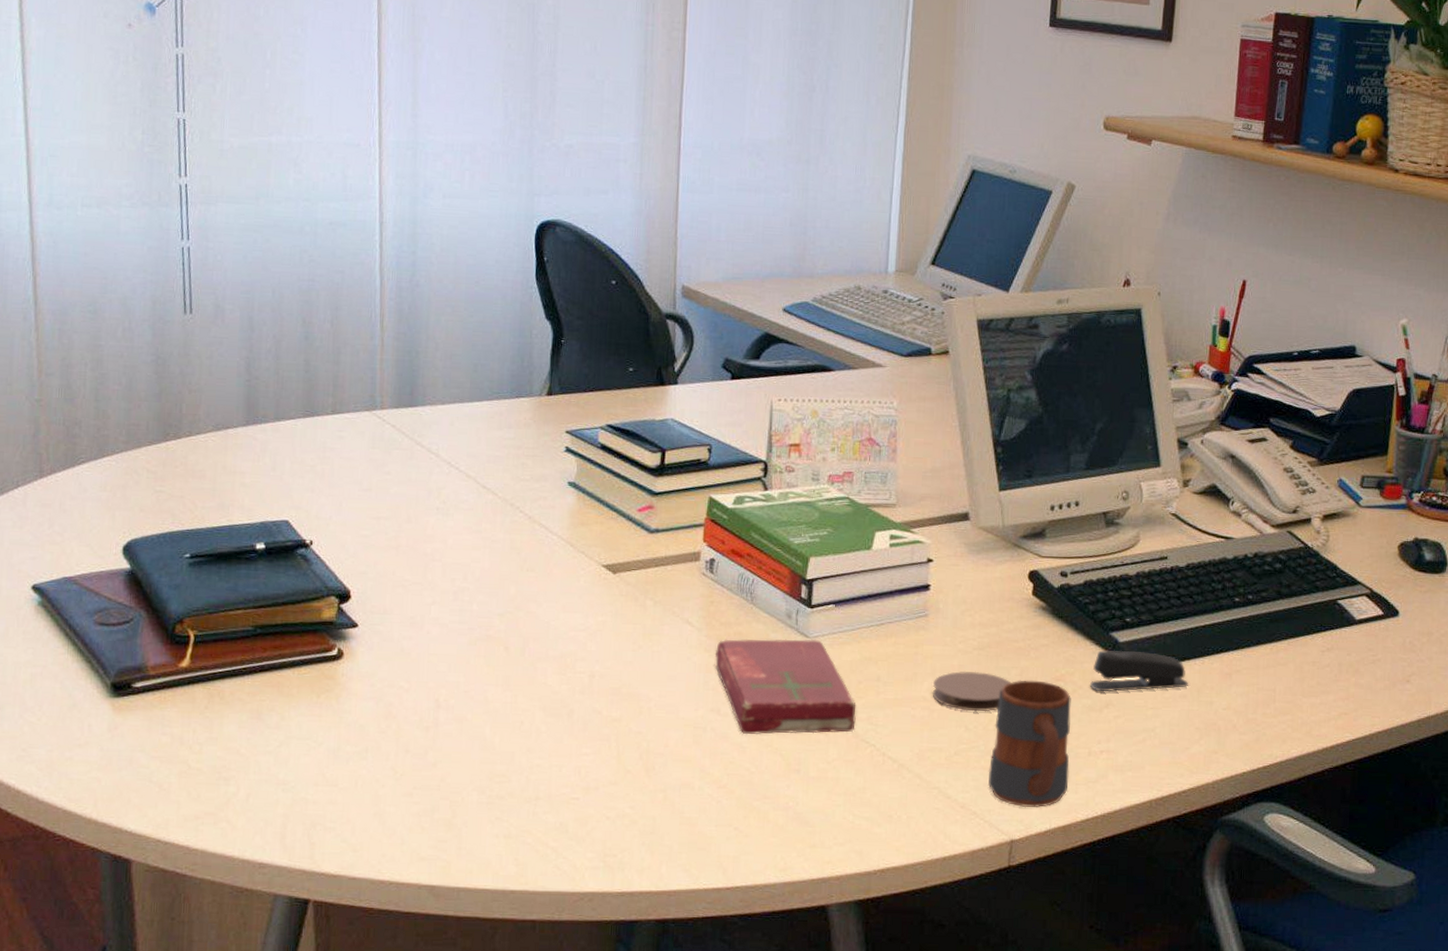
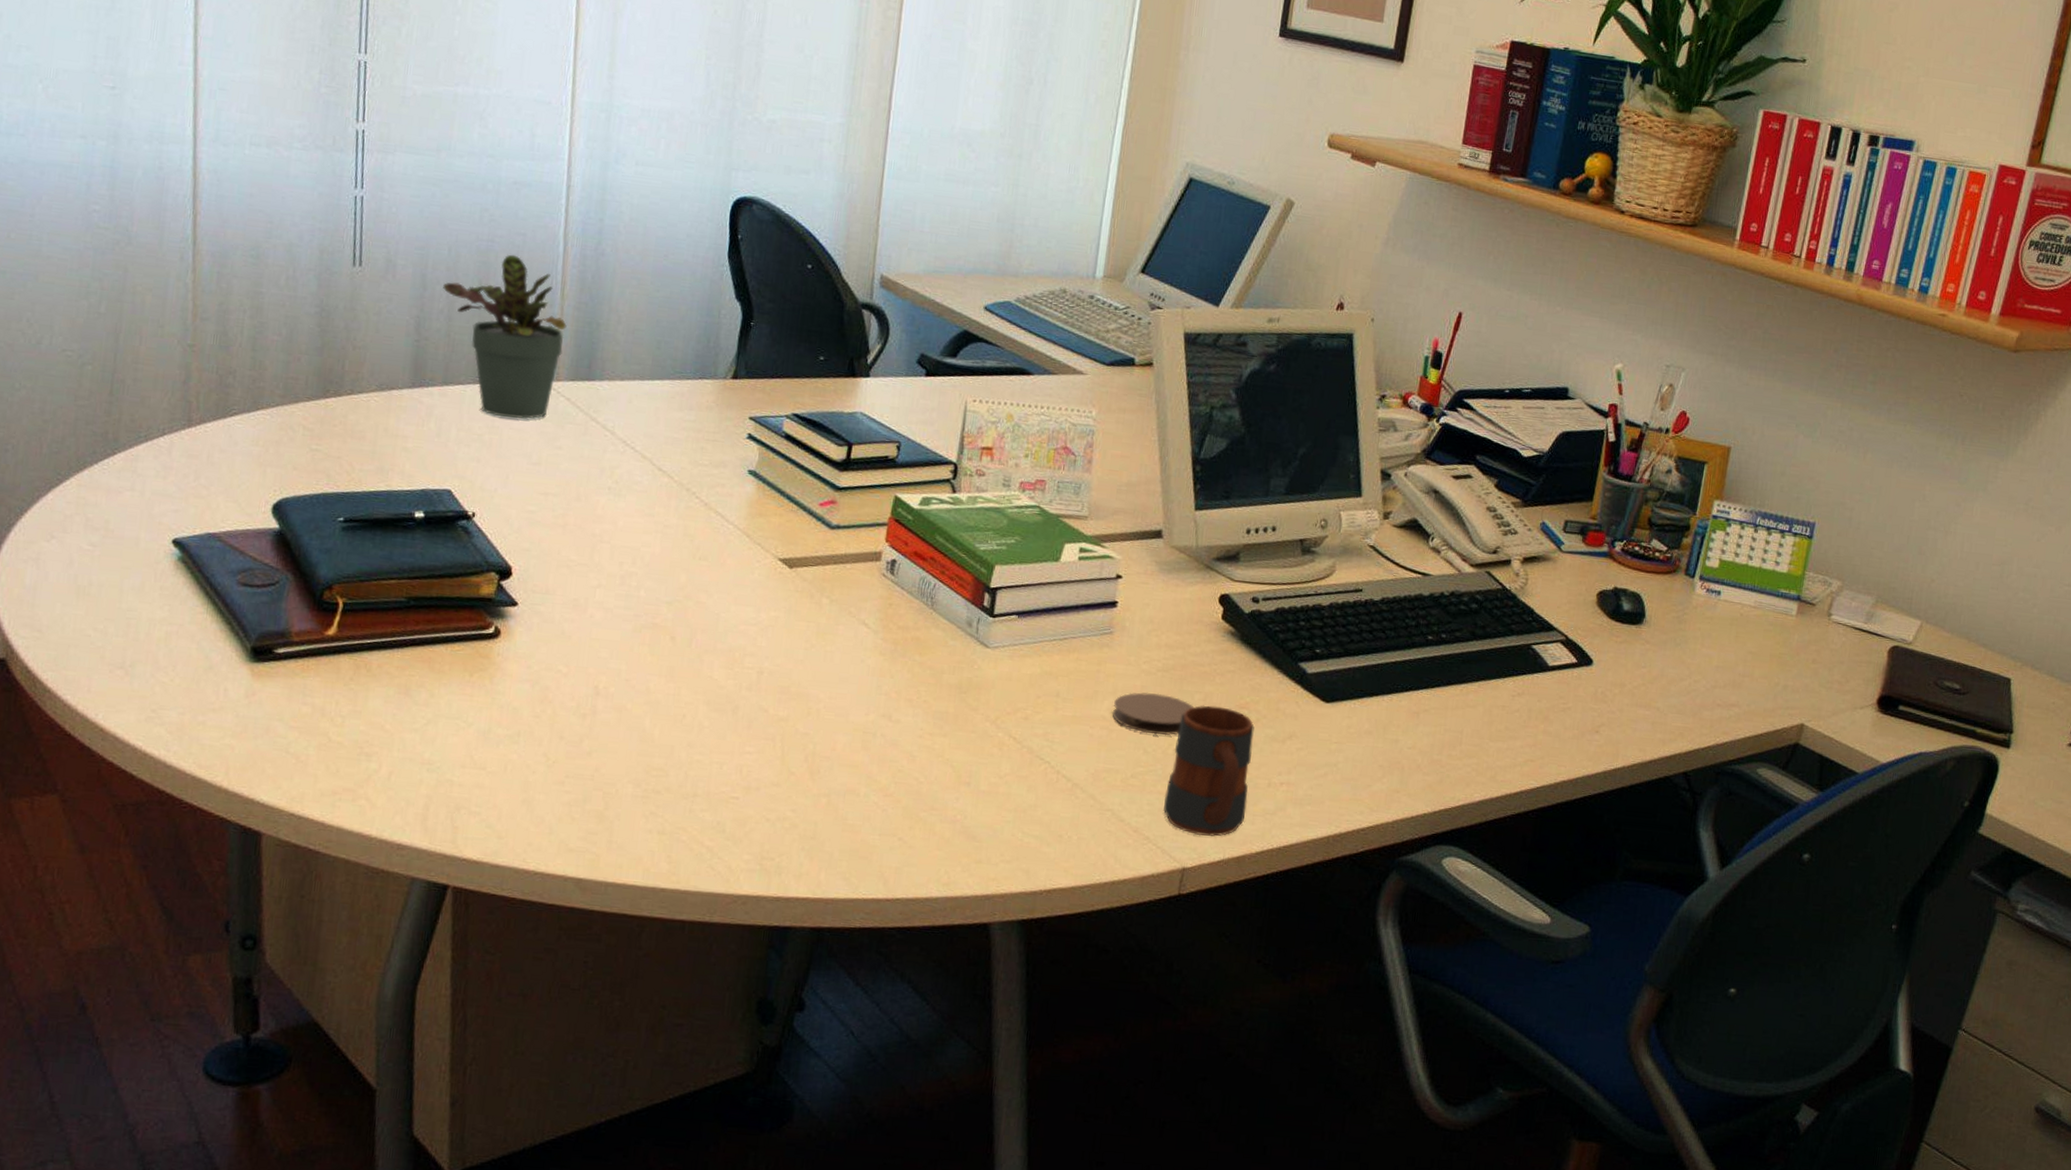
potted plant: none [269,292,388,449] -> present [443,254,567,420]
book: present [715,638,856,735] -> none [890,643,1033,748]
stapler: present [1090,649,1188,692] -> none [1275,680,1375,724]

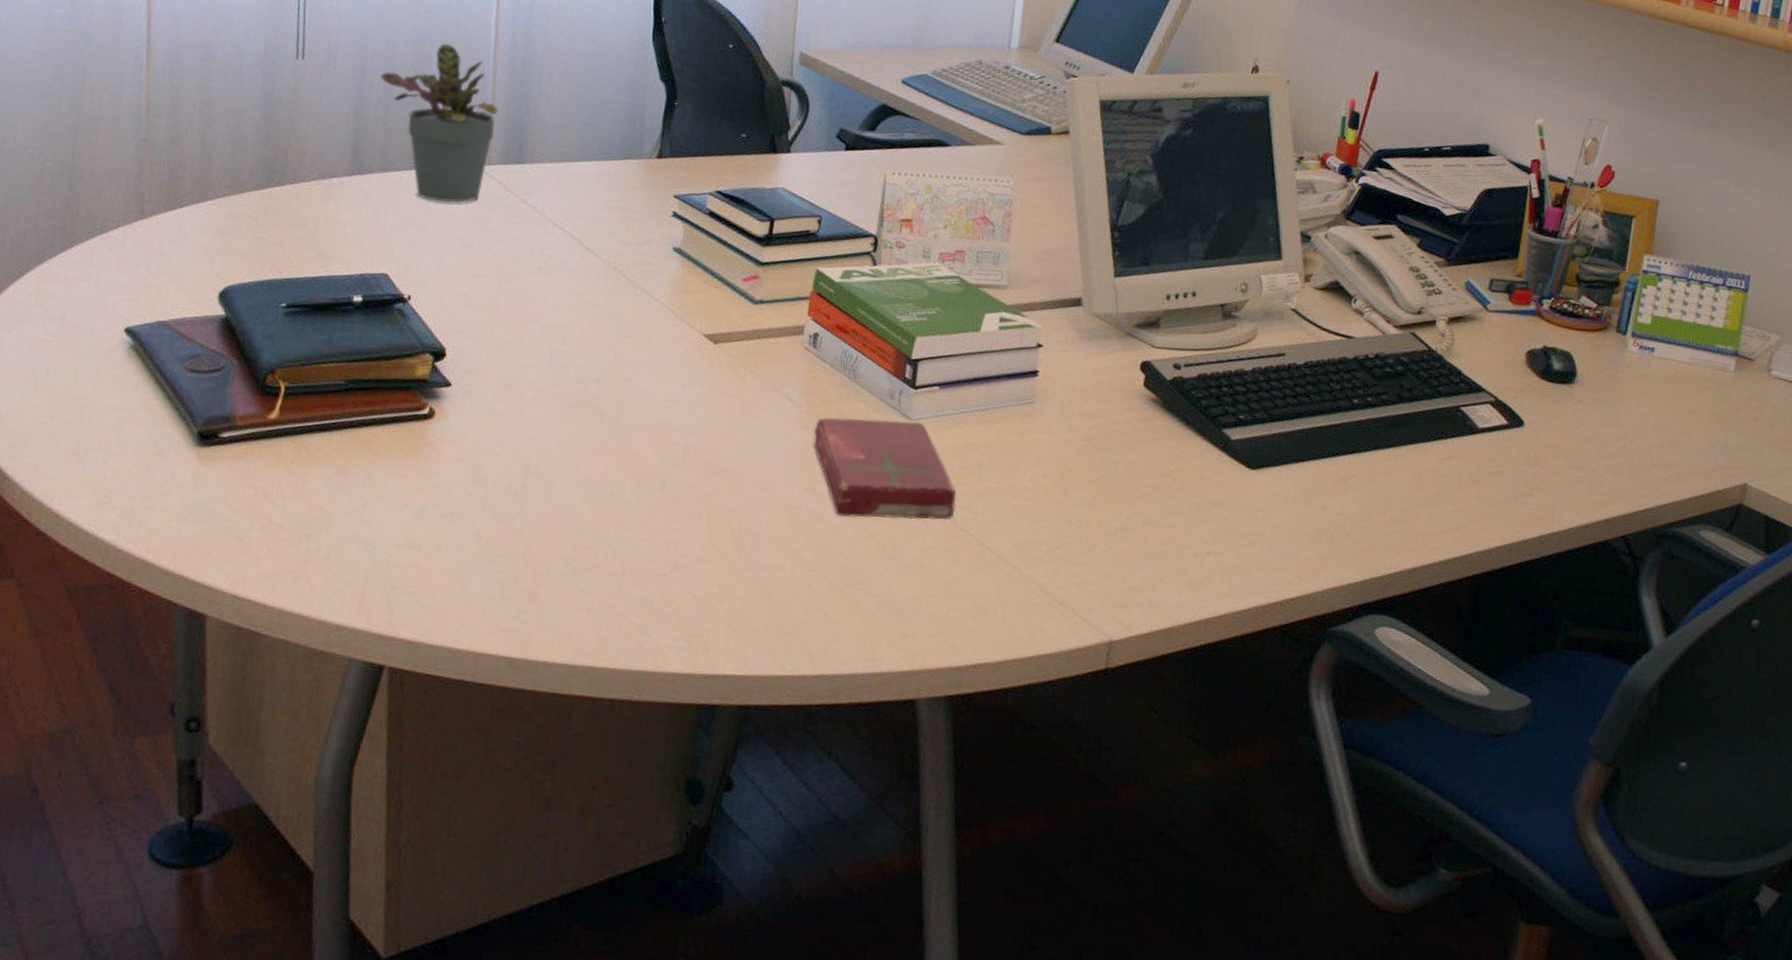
book: none [890,643,1033,748] -> present [813,416,956,520]
coaster: present [1112,692,1193,736] -> none [1035,461,1117,506]
mug: present [1164,705,1255,836] -> none [1089,474,1179,608]

